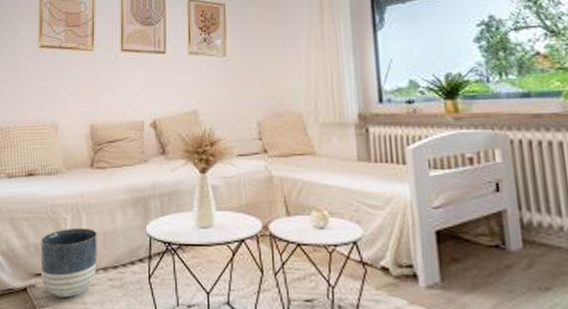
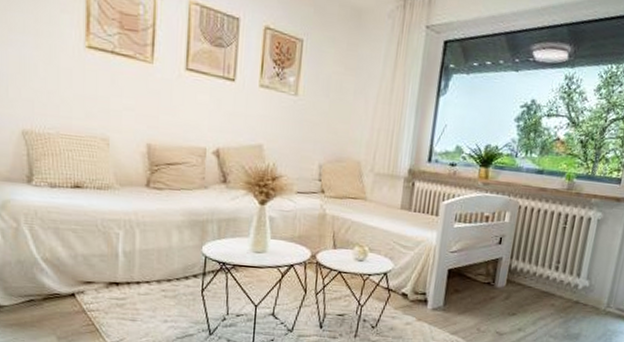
planter: present [40,227,97,298] -> none [89,242,152,304]

